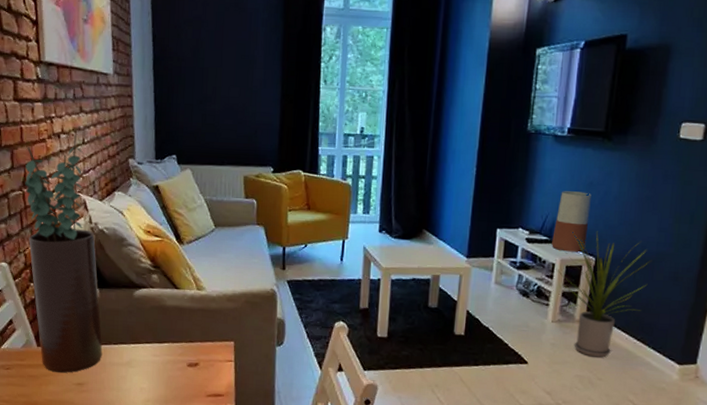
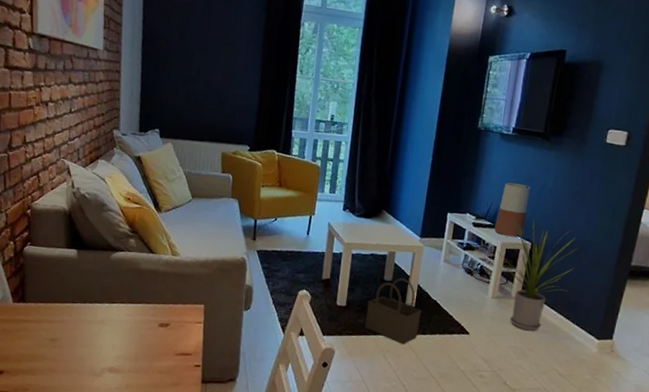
vase: present [25,135,103,373] -> none [10,104,78,329]
basket: none [409,303,472,377] -> present [364,277,422,345]

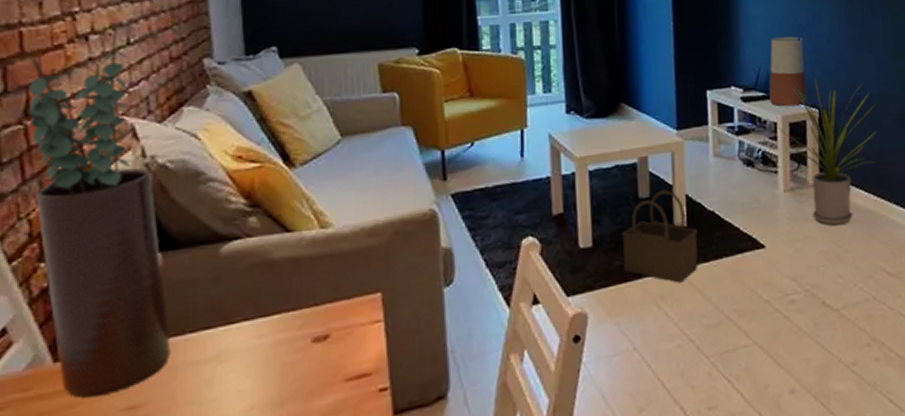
vase: none [10,104,78,329] -> present [28,34,171,398]

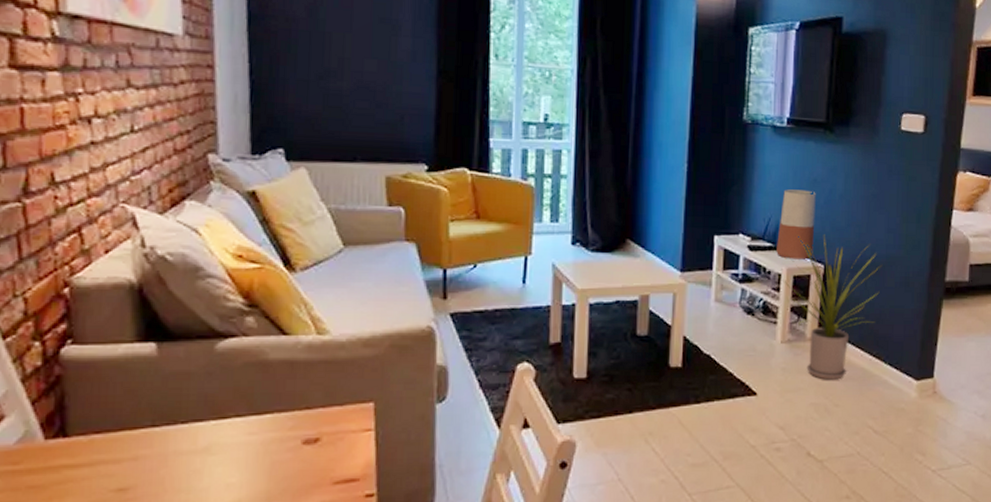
vase: present [28,34,171,398] -> none [27,119,162,476]
basket: present [621,190,698,283] -> none [615,329,692,421]

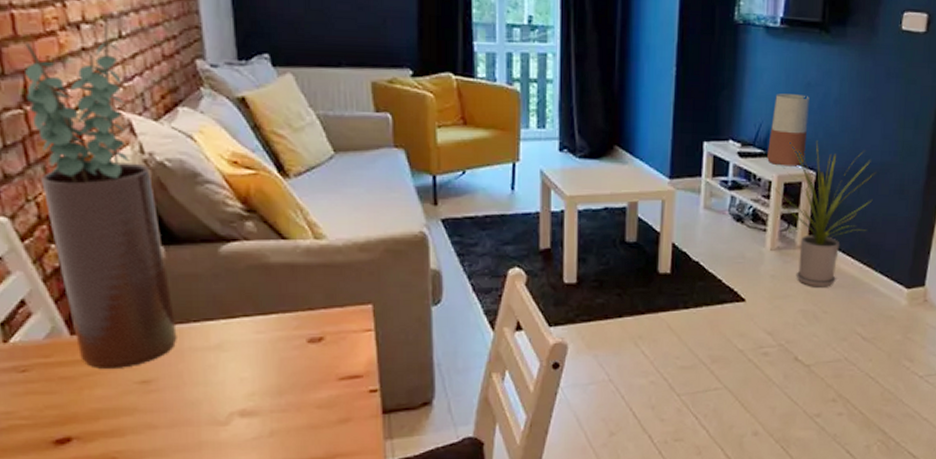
vase: none [27,119,162,476] -> present [25,25,177,369]

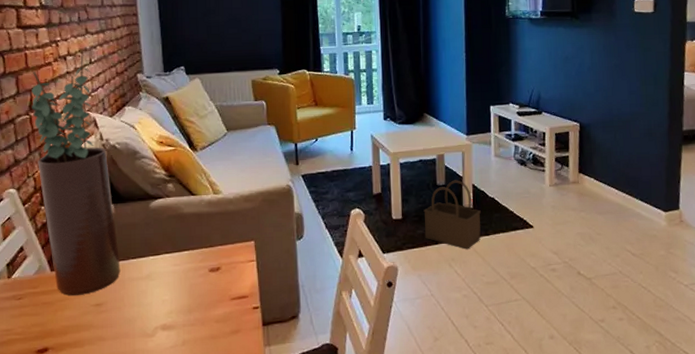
basket: none [605,236,680,325] -> present [423,180,481,249]
vase: present [767,94,809,167] -> none [540,66,570,121]
house plant: present [769,140,876,287] -> none [543,99,627,214]

